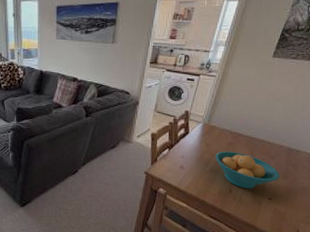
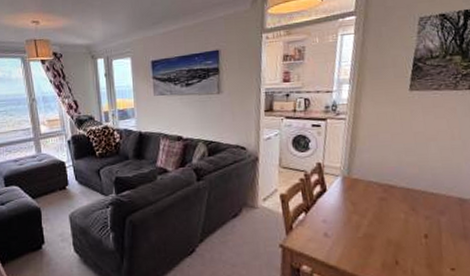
fruit bowl: present [215,151,280,189] -> none [366,209,459,258]

